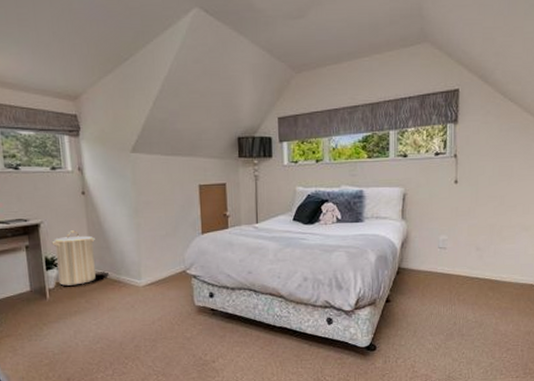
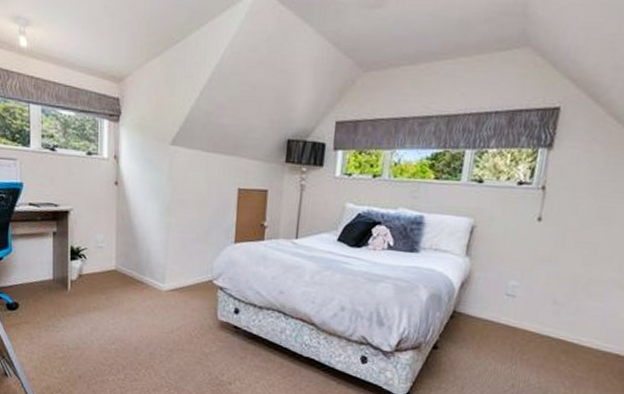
laundry hamper: present [51,230,96,286] -> none [79,221,123,280]

